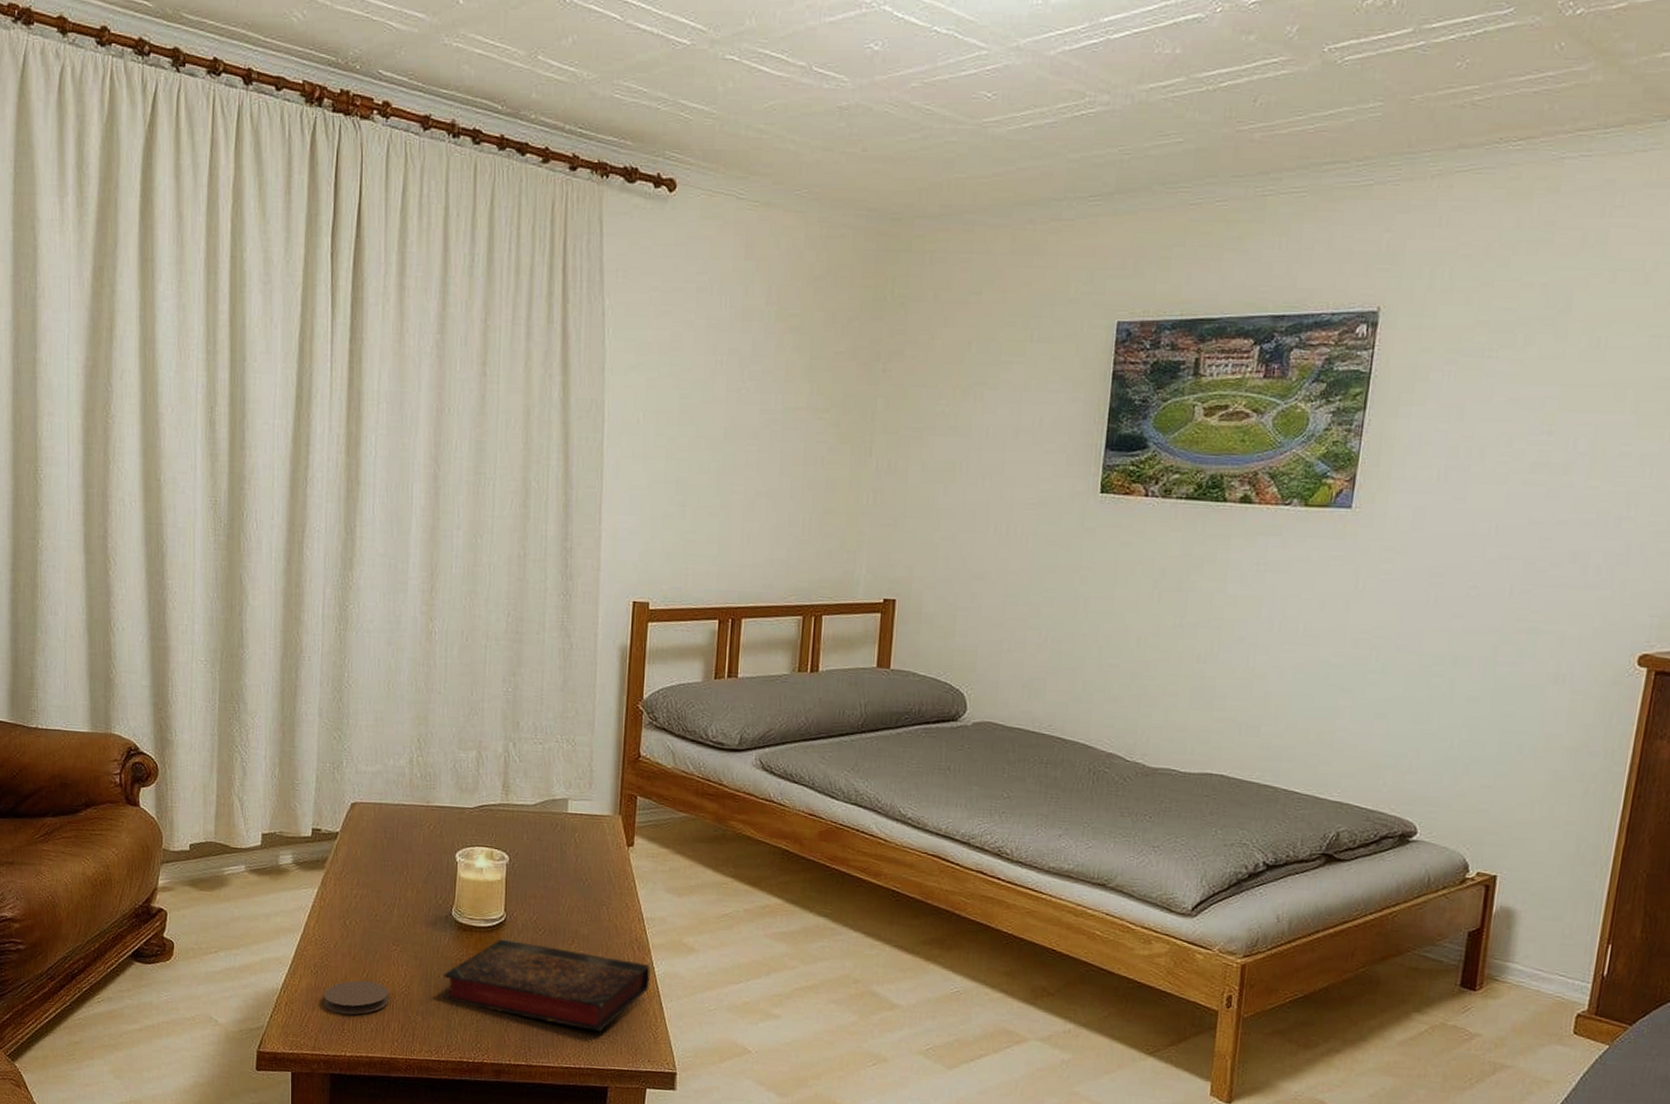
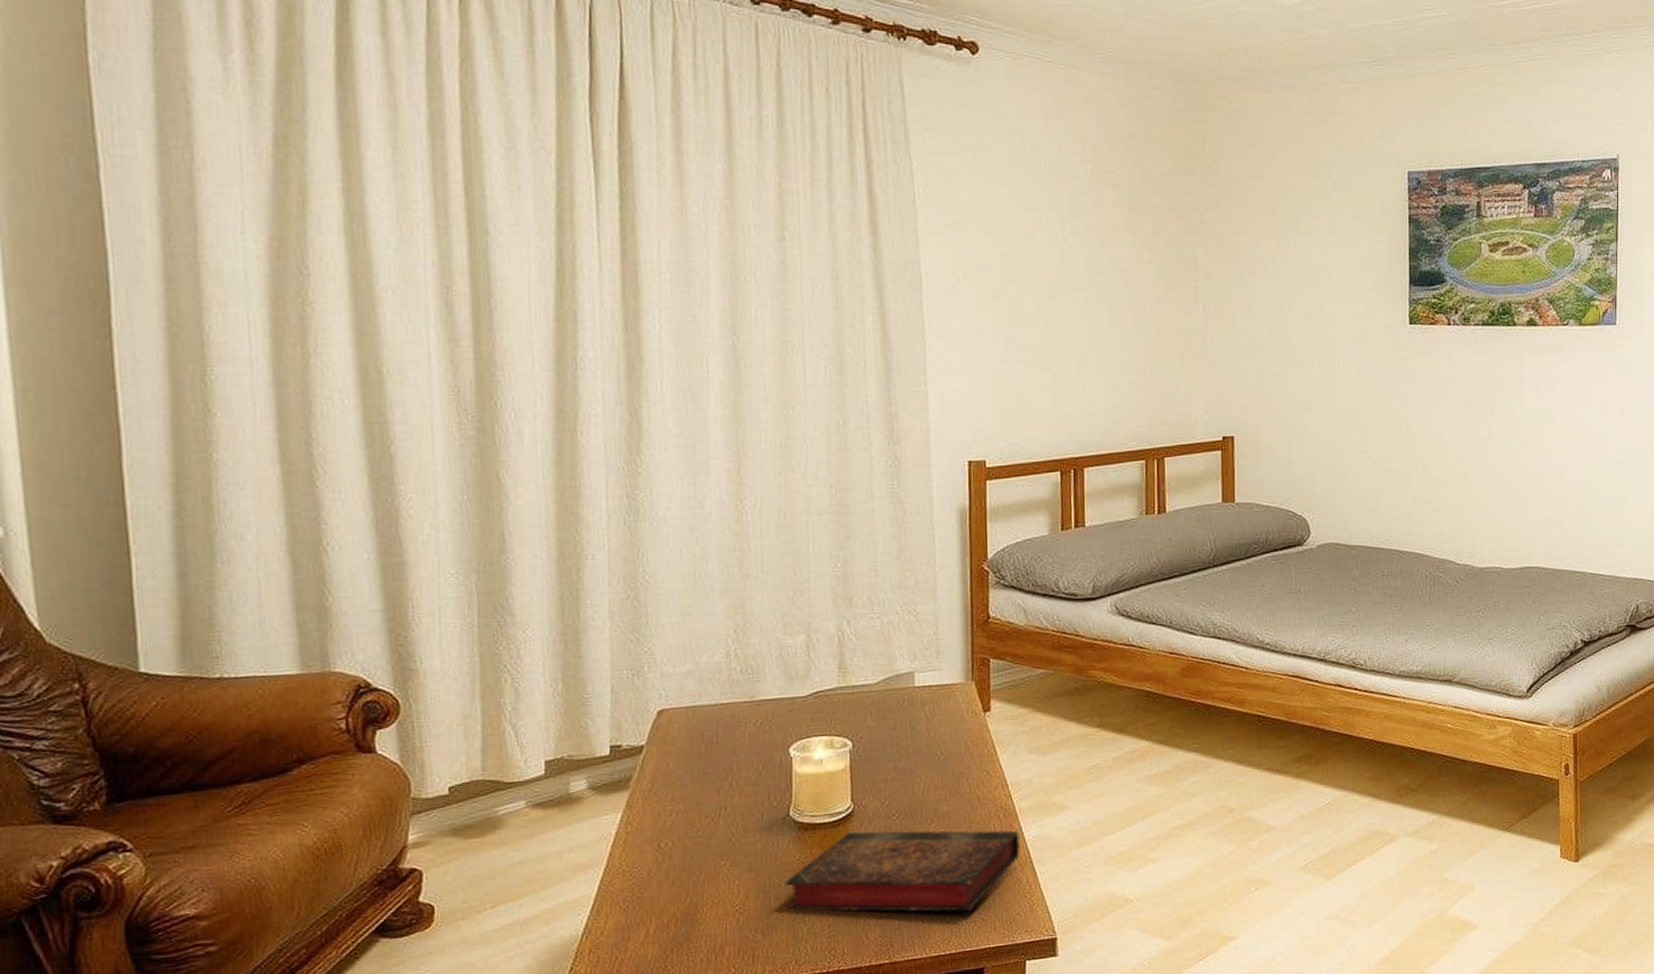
coaster: present [323,980,389,1015] -> none [637,905,720,950]

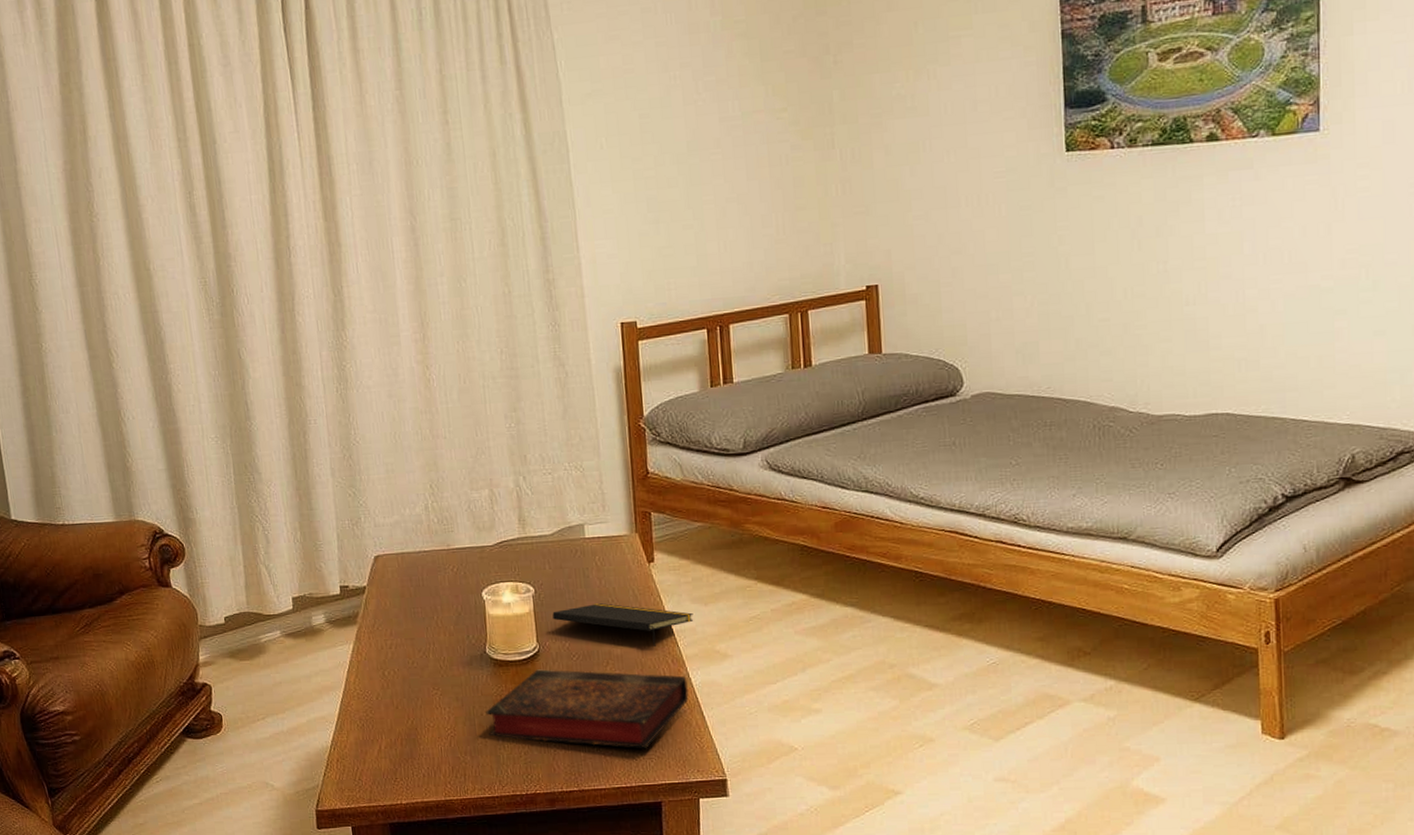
notepad: none [872,756,1030,801] -> present [552,603,694,646]

